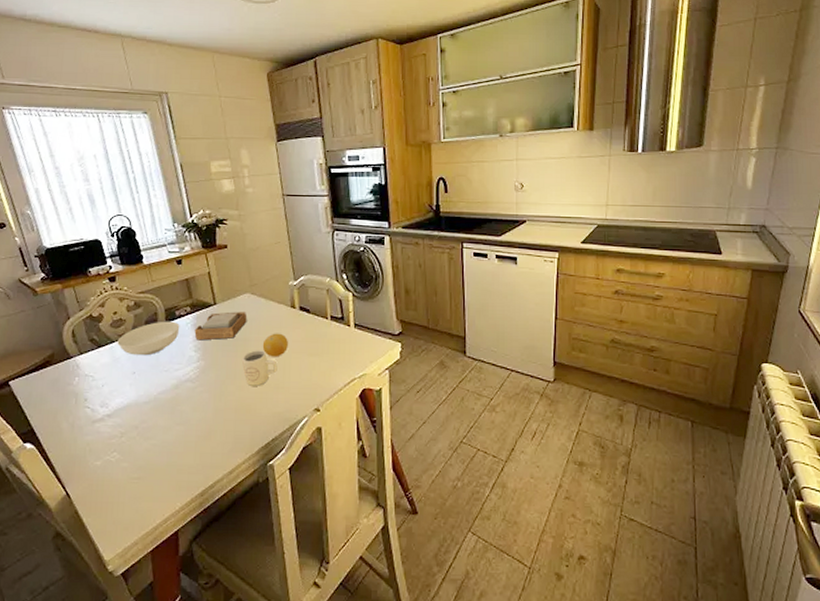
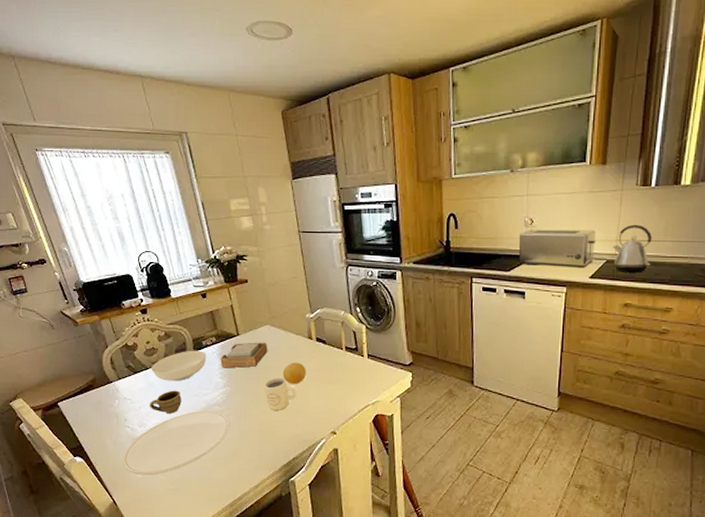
plate: none [79,387,203,463] -> present [122,410,229,475]
cup: none [113,365,150,392] -> present [149,390,182,414]
toaster: none [509,193,587,234] -> present [518,229,597,269]
kettle: none [603,189,641,238] -> present [612,224,652,273]

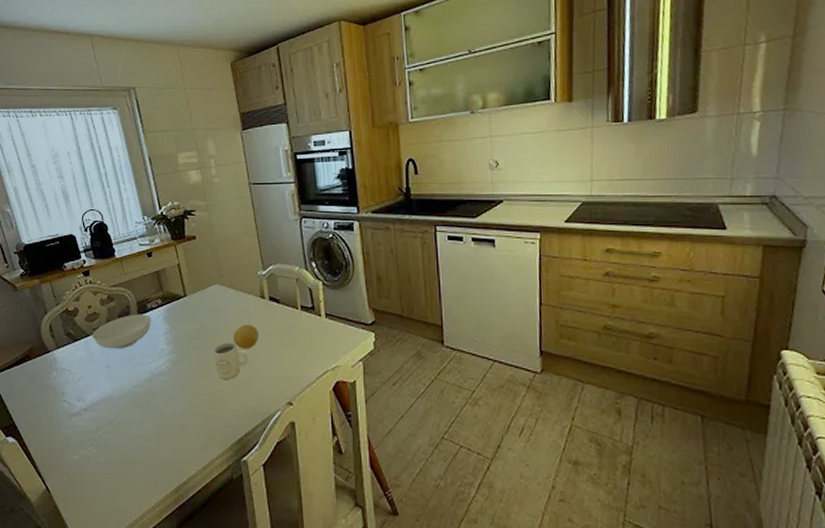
plate: present [122,410,229,475] -> none [58,380,175,457]
cup: present [149,390,182,414] -> none [88,359,124,385]
napkin holder: present [220,342,268,369] -> none [166,303,217,333]
toaster: present [518,229,597,269] -> none [484,170,569,213]
kettle: present [612,224,652,273] -> none [587,163,632,215]

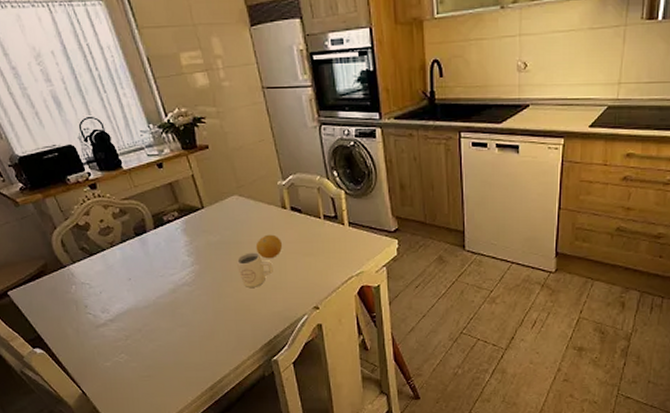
bowl: present [92,314,152,349] -> none [108,227,170,262]

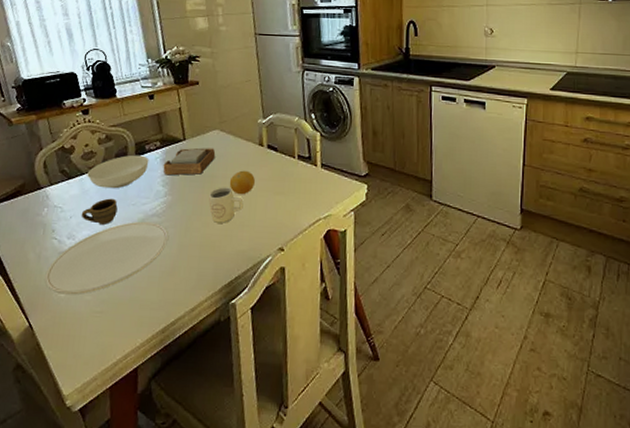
plate: none [87,291,202,363] -> present [44,221,168,295]
bowl: none [108,227,170,262] -> present [87,154,149,189]
cup: none [110,271,146,297] -> present [81,198,118,225]
napkin holder: none [185,214,238,245] -> present [163,147,216,176]

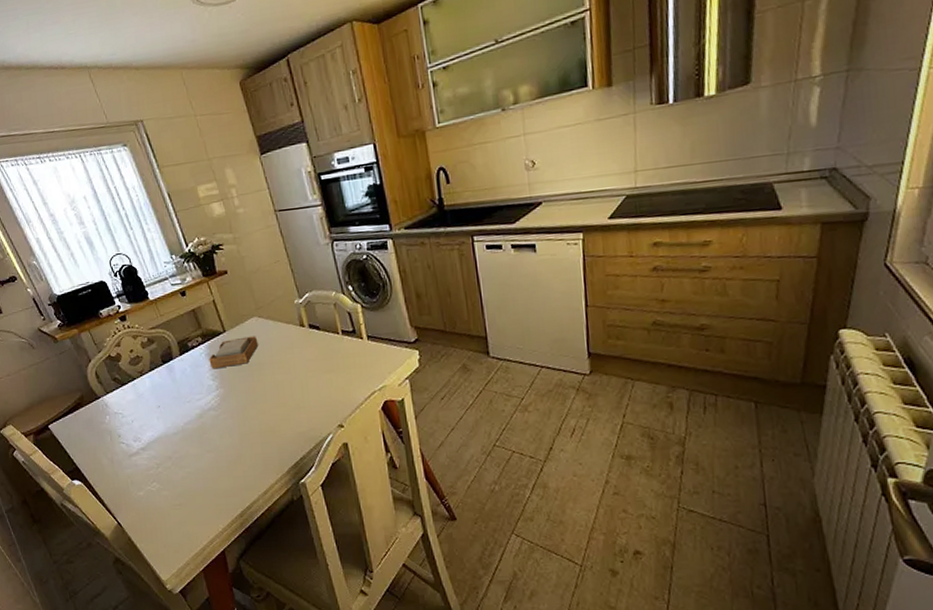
plate: present [44,221,168,295] -> none [121,415,228,493]
cup: present [81,198,118,225] -> none [141,398,175,425]
bowl: present [87,154,149,189] -> none [138,353,195,390]
mug: present [209,187,244,223] -> none [259,372,296,409]
fruit: present [229,170,255,195] -> none [277,353,303,379]

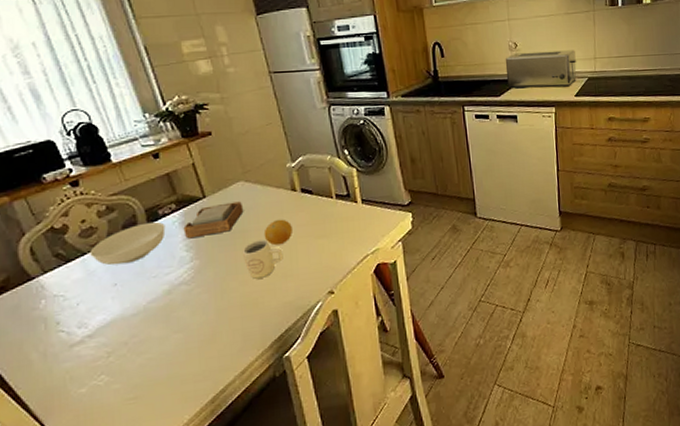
bowl: none [138,353,195,390] -> present [90,221,166,266]
mug: none [259,372,296,409] -> present [243,239,283,279]
fruit: none [277,353,303,379] -> present [263,219,292,246]
toaster: none [520,163,612,214] -> present [505,50,577,89]

